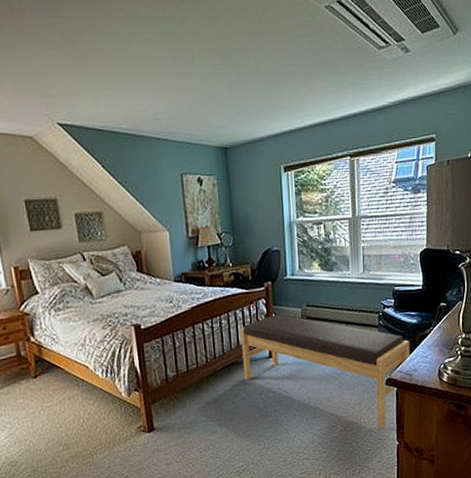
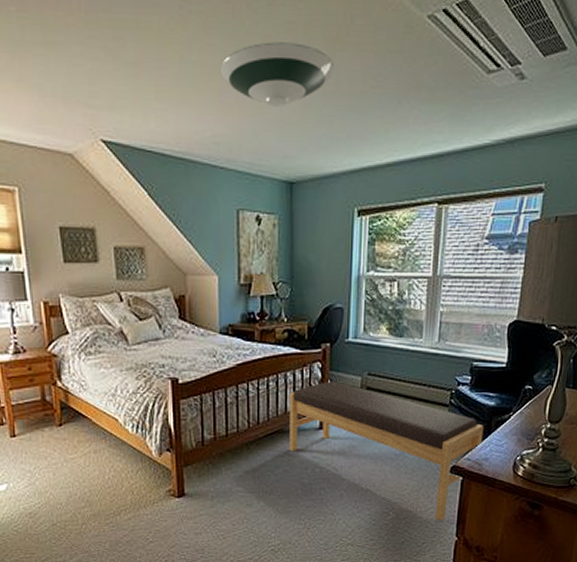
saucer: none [156,33,253,86] -> present [219,42,334,107]

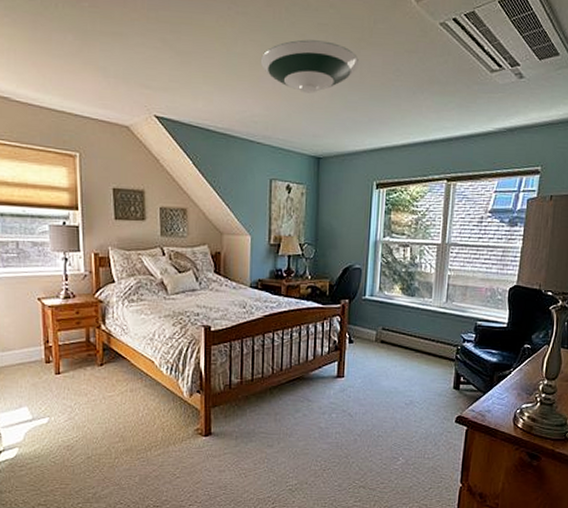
bench: present [289,381,484,521] -> none [309,334,487,468]

